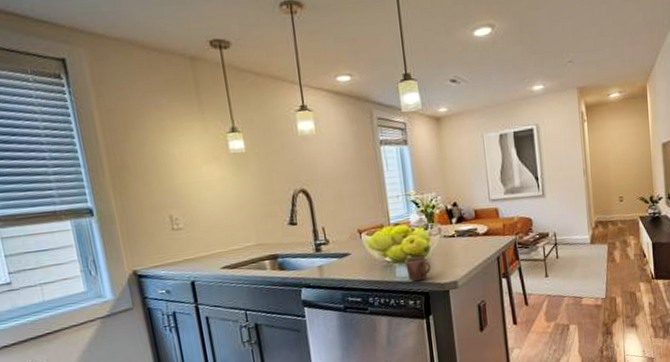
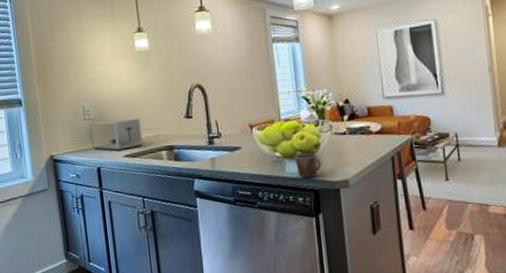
toaster: none [181,226,243,264] -> present [91,118,143,152]

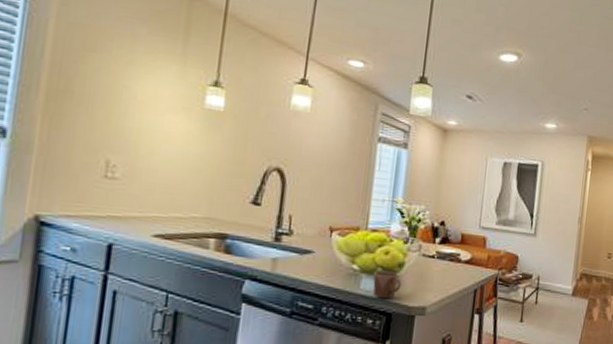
toaster: present [91,118,143,152] -> none [110,183,189,229]

